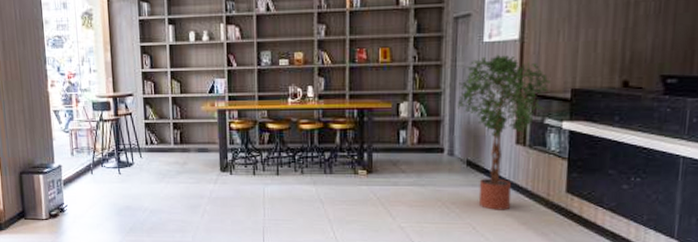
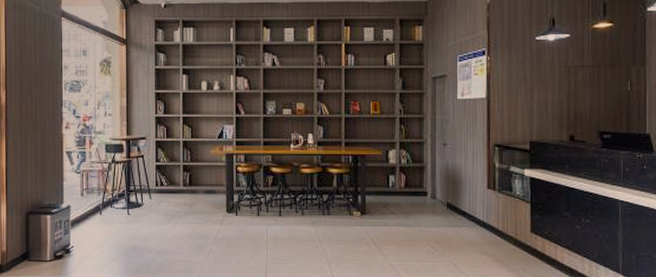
potted tree: present [456,54,551,210] -> none [437,110,513,249]

